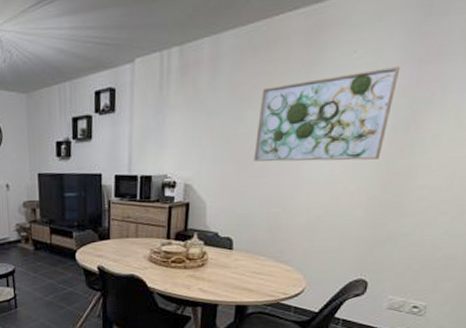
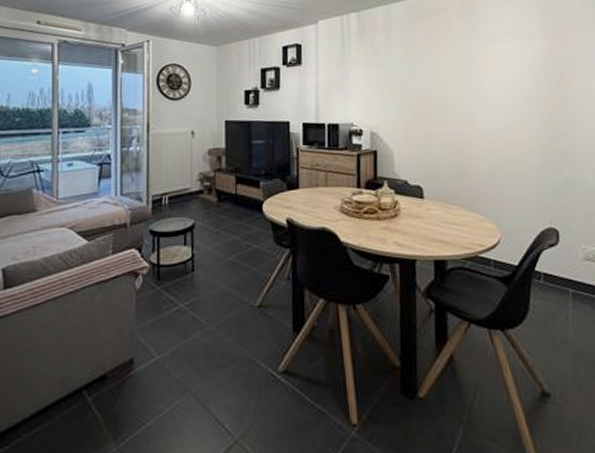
wall art: present [253,66,401,162] -> none [431,35,542,112]

